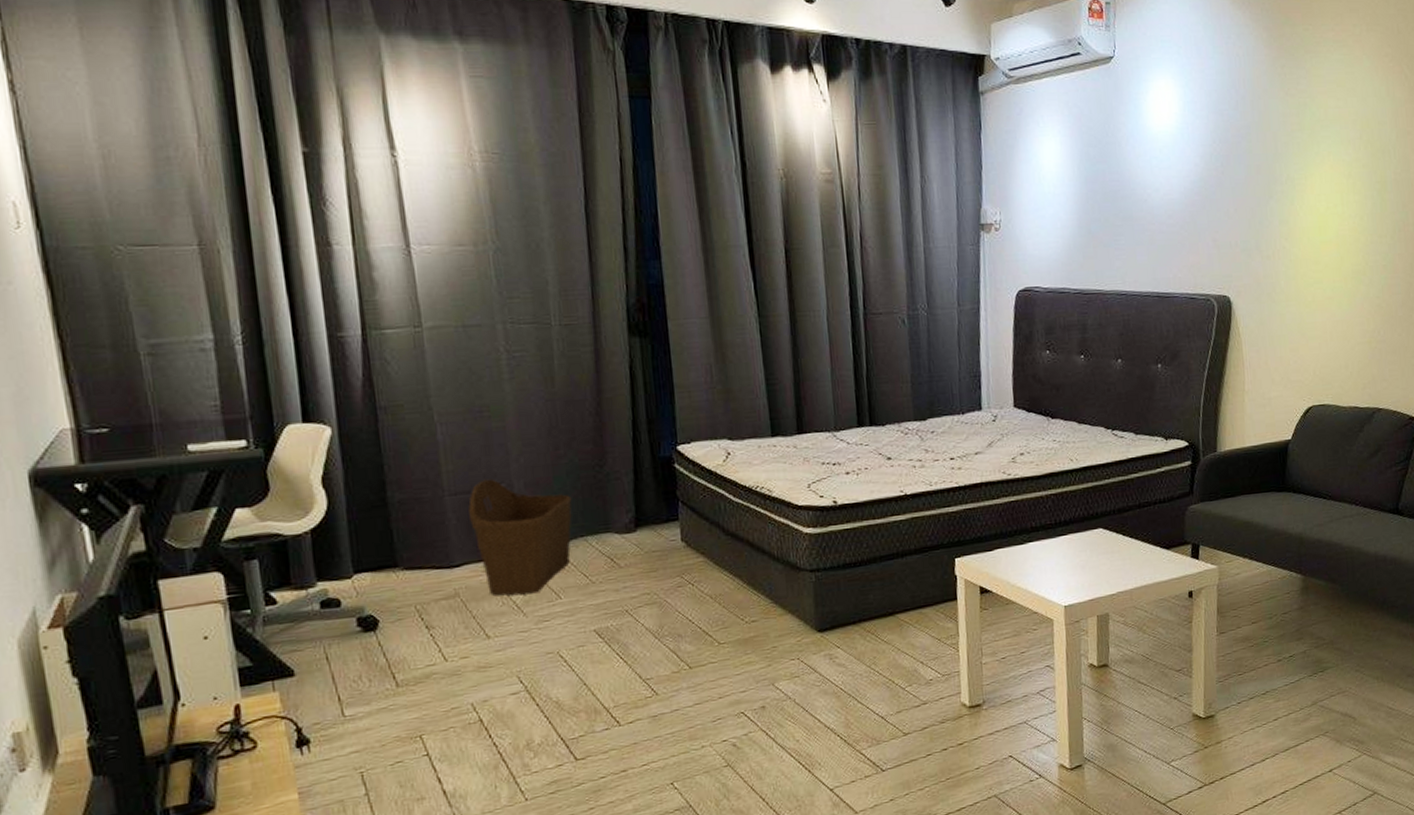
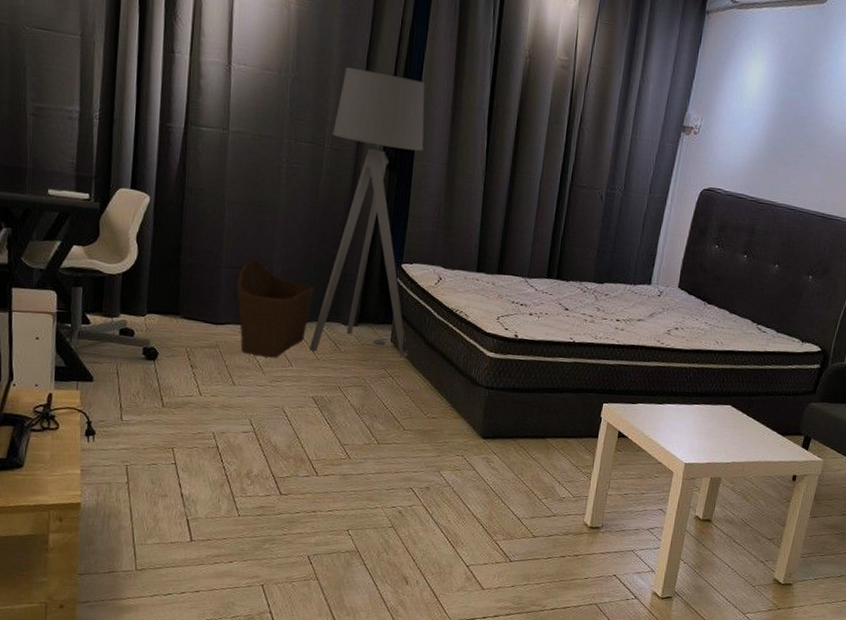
floor lamp: none [557,224,705,575] -> present [310,67,426,358]

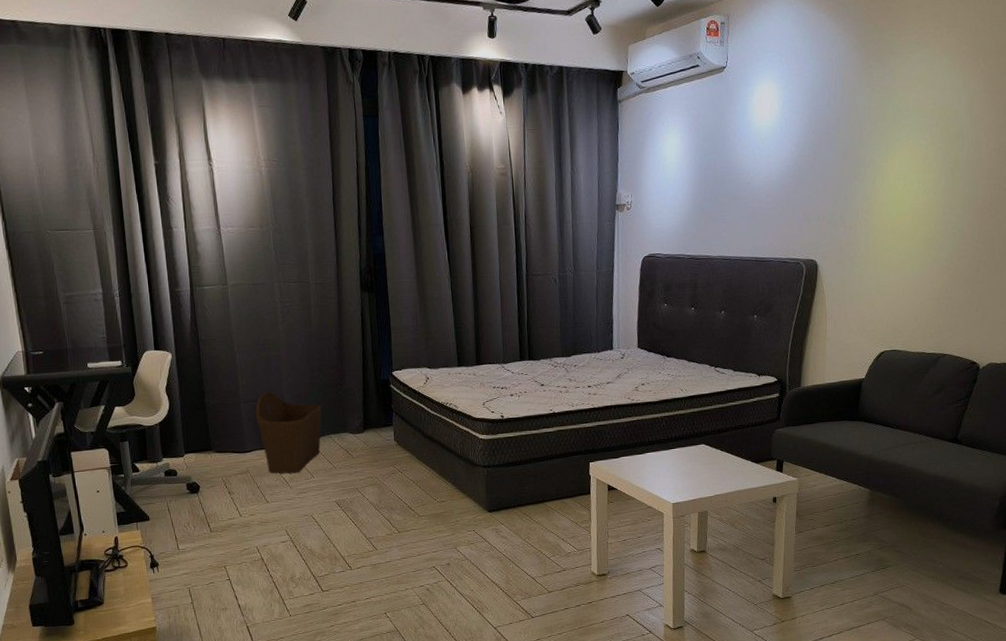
floor lamp: present [310,67,426,358] -> none [314,210,410,462]

